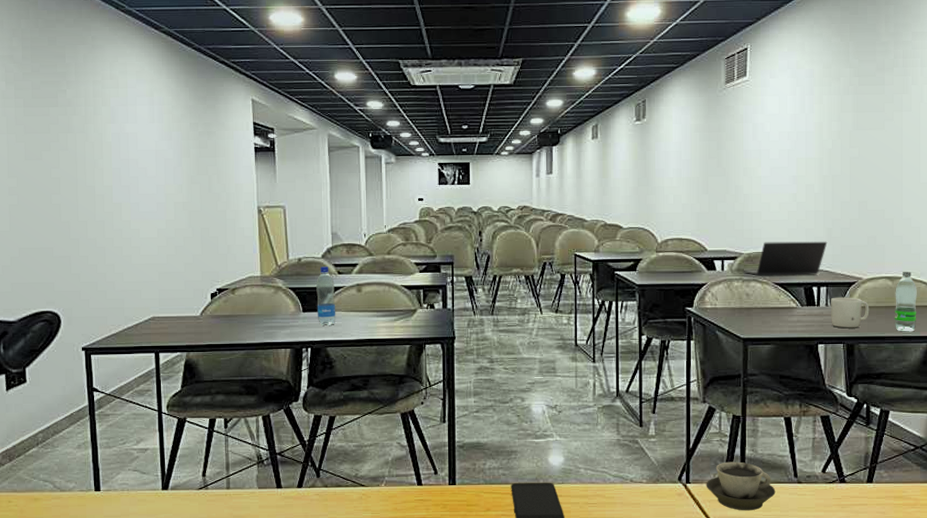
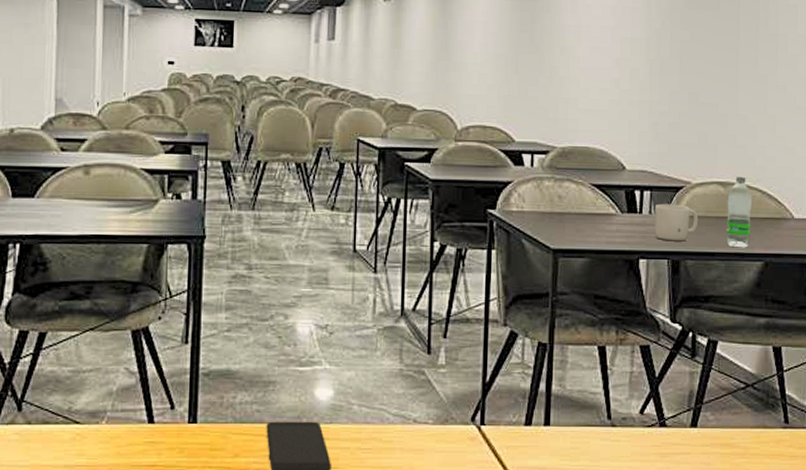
bottle: present [316,266,336,326] -> none [30,141,56,217]
cup: present [706,461,776,511] -> none [503,399,585,460]
laptop: present [743,241,828,275] -> none [555,135,653,177]

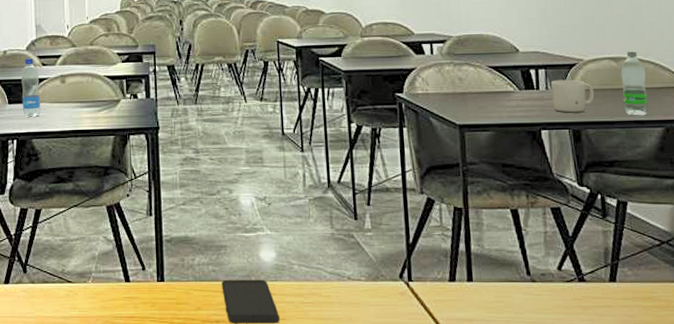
bottle: none [30,141,56,217] -> present [21,58,41,118]

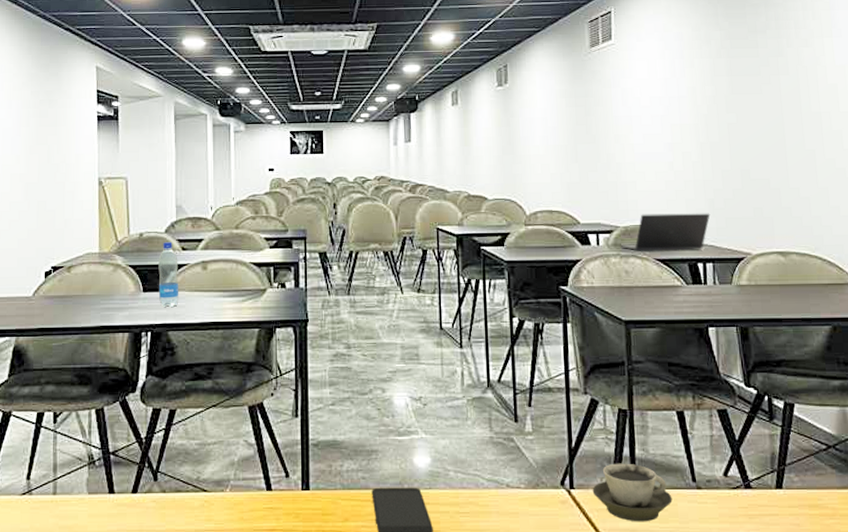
cup: none [430,257,508,313] -> present [592,463,673,522]
laptop: none [453,22,542,58] -> present [620,213,711,250]
mug: present [551,79,595,113] -> none [719,274,763,310]
bottle: present [620,52,648,116] -> none [788,246,816,313]

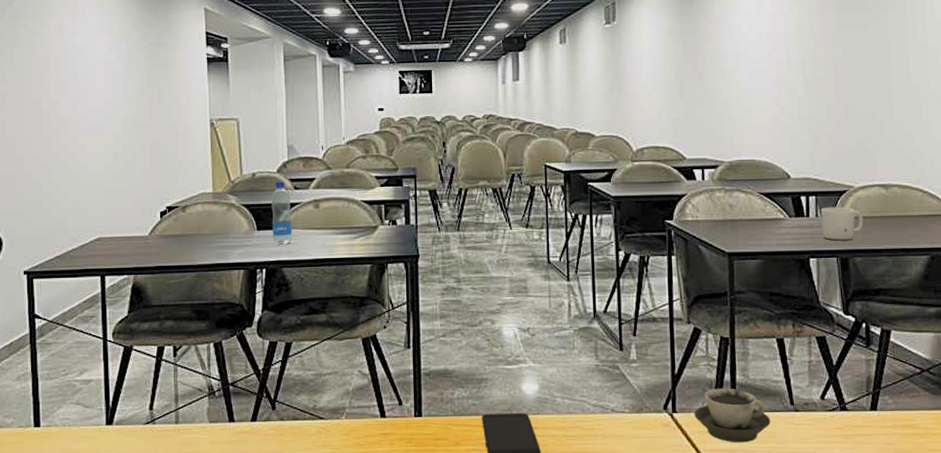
laptop: present [620,213,711,250] -> none [725,147,814,185]
mug: none [719,274,763,310] -> present [821,207,864,241]

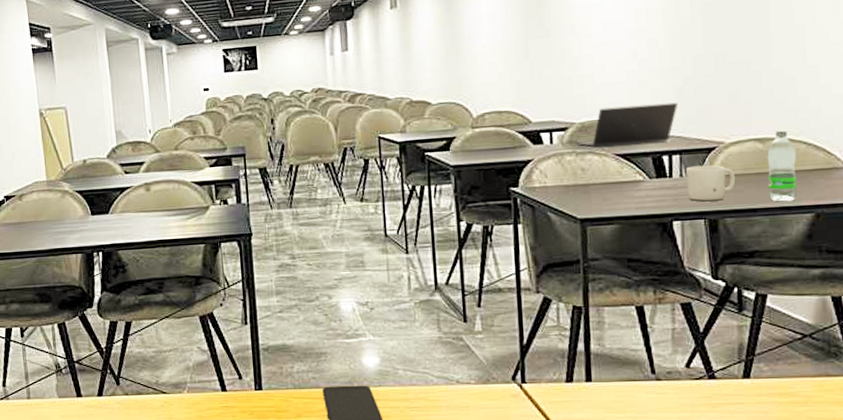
bottle: present [271,181,293,246] -> none [103,167,126,229]
cup: present [694,388,771,443] -> none [545,357,630,413]
laptop: none [725,147,814,185] -> present [576,102,678,147]
bottle: none [889,179,915,244] -> present [767,131,797,202]

